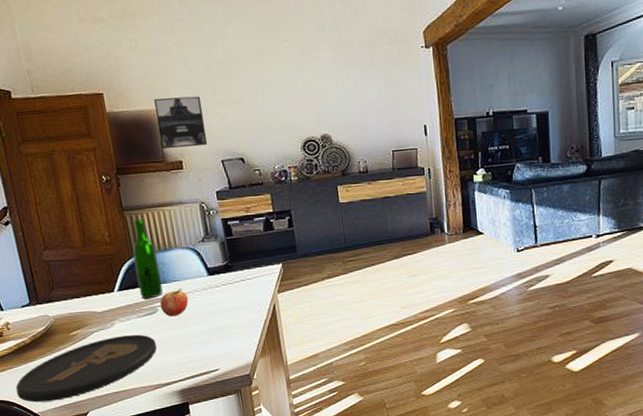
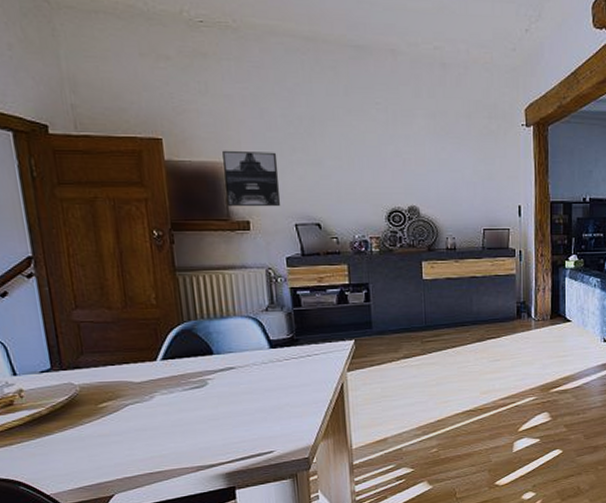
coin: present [15,334,157,403] -> none [24,409,204,483]
wine bottle: present [133,218,163,300] -> none [183,281,216,371]
fruit: present [159,289,189,317] -> none [210,361,245,392]

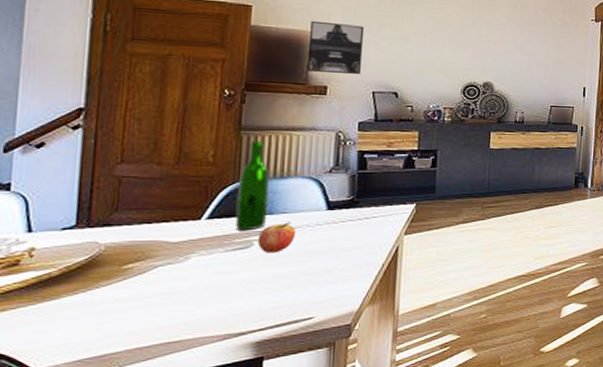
wine bottle: none [183,281,216,371] -> present [235,140,270,231]
fruit: none [210,361,245,392] -> present [257,222,297,253]

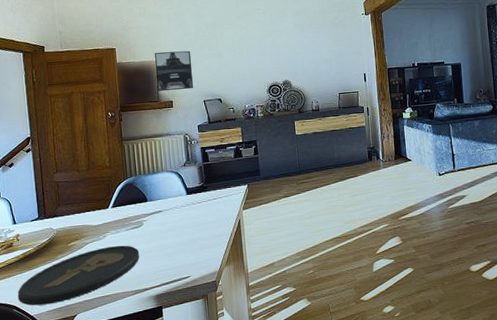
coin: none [13,272,241,355] -> present [17,245,140,306]
wine bottle: present [235,140,270,231] -> none [127,147,149,215]
fruit: present [257,222,297,253] -> none [145,206,170,230]

